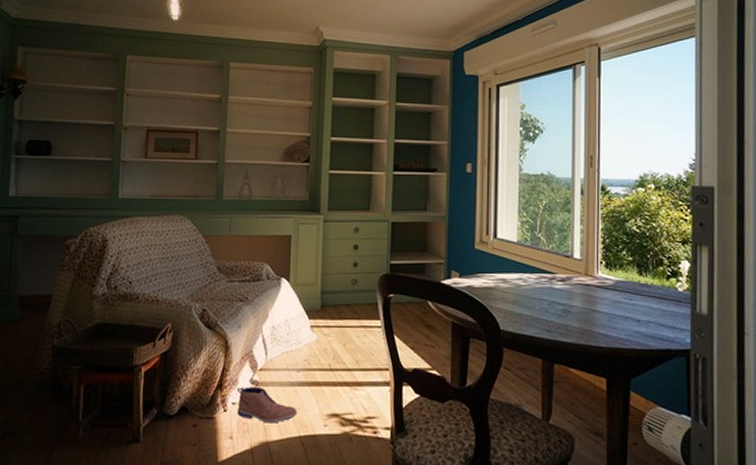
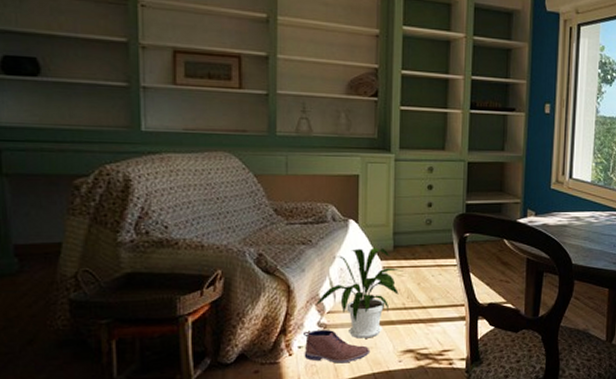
house plant: none [248,306,330,399] -> present [314,247,403,339]

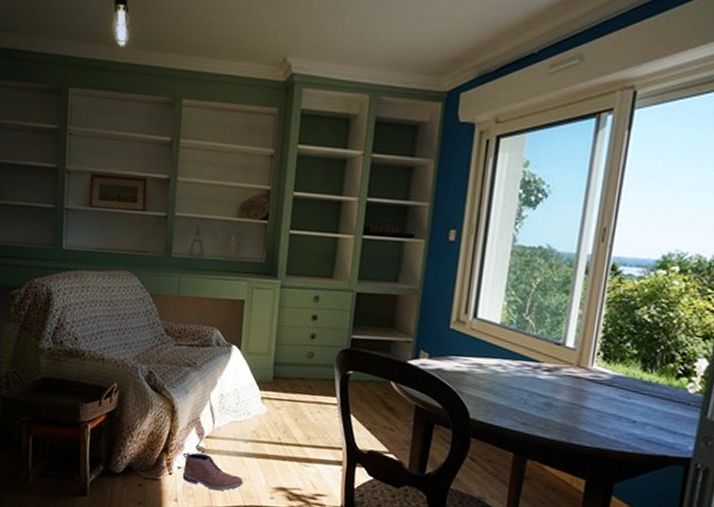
house plant: present [314,247,403,339] -> none [195,375,281,469]

